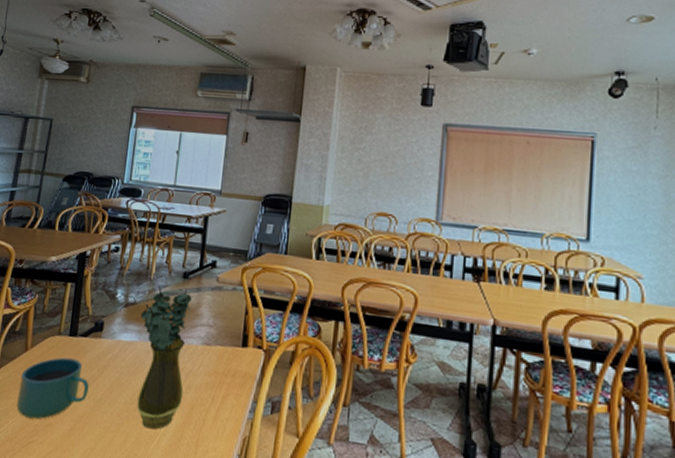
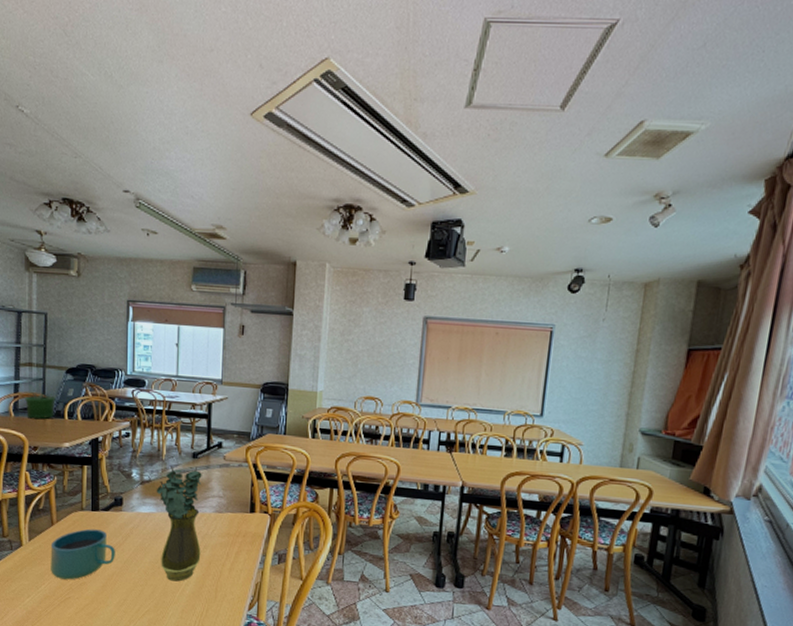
planter: none [18,199,53,230] -> present [25,391,60,420]

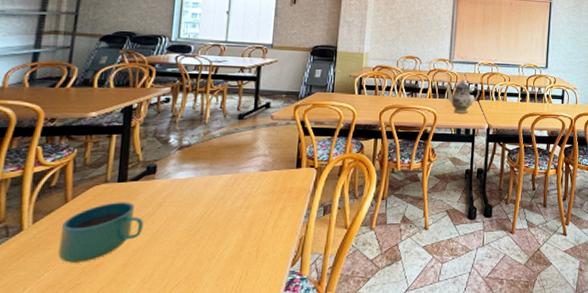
planter: present [25,391,60,420] -> none [45,59,90,89]
vase: present [156,465,202,582] -> none [196,127,248,248]
teapot: none [409,425,453,467] -> present [444,78,480,114]

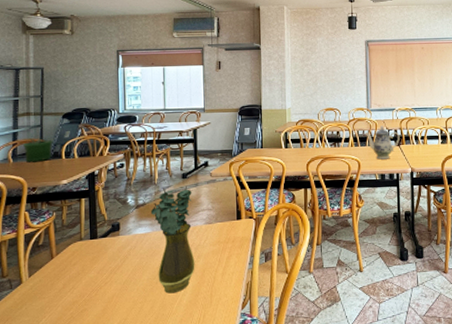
planter: none [45,59,90,89] -> present [23,137,57,163]
cup: present [58,202,144,263] -> none [51,256,115,310]
vase: none [196,127,248,248] -> present [150,185,195,294]

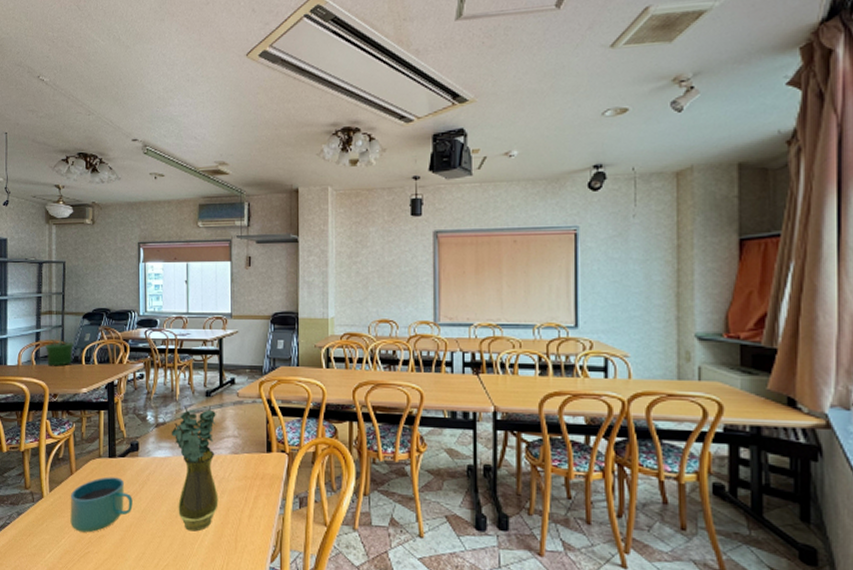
cup: none [51,256,115,310] -> present [70,477,133,533]
teapot: present [364,125,400,160] -> none [430,345,479,392]

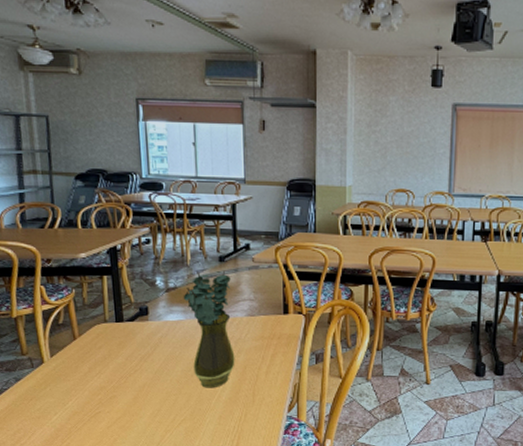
planter: present [46,338,77,366] -> none [32,200,70,230]
cup: present [70,477,133,533] -> none [74,341,145,394]

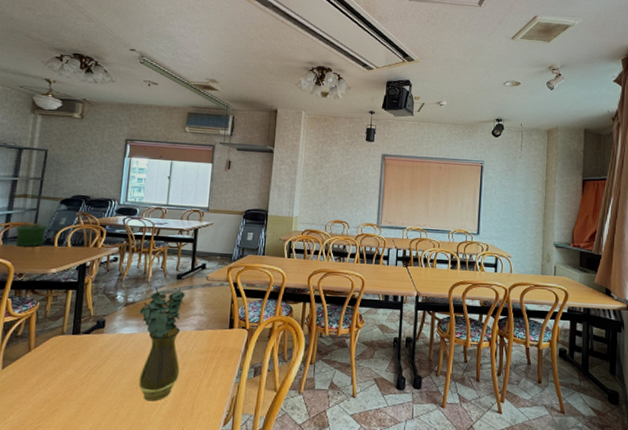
planter: none [32,200,70,230] -> present [15,220,52,247]

